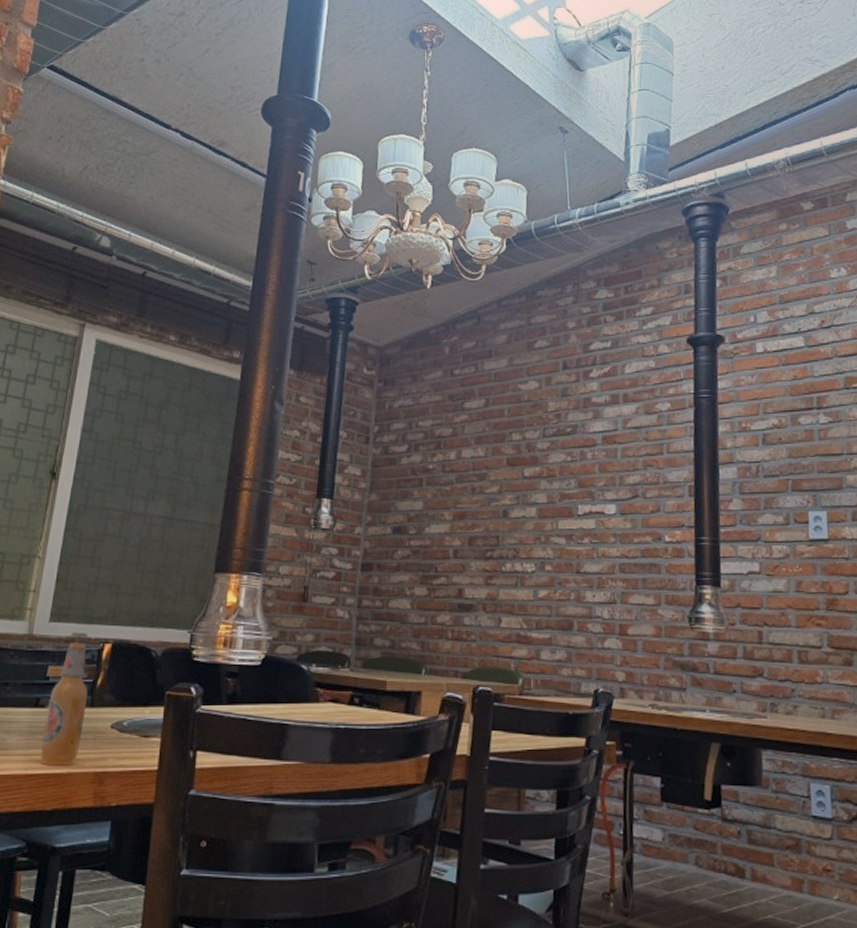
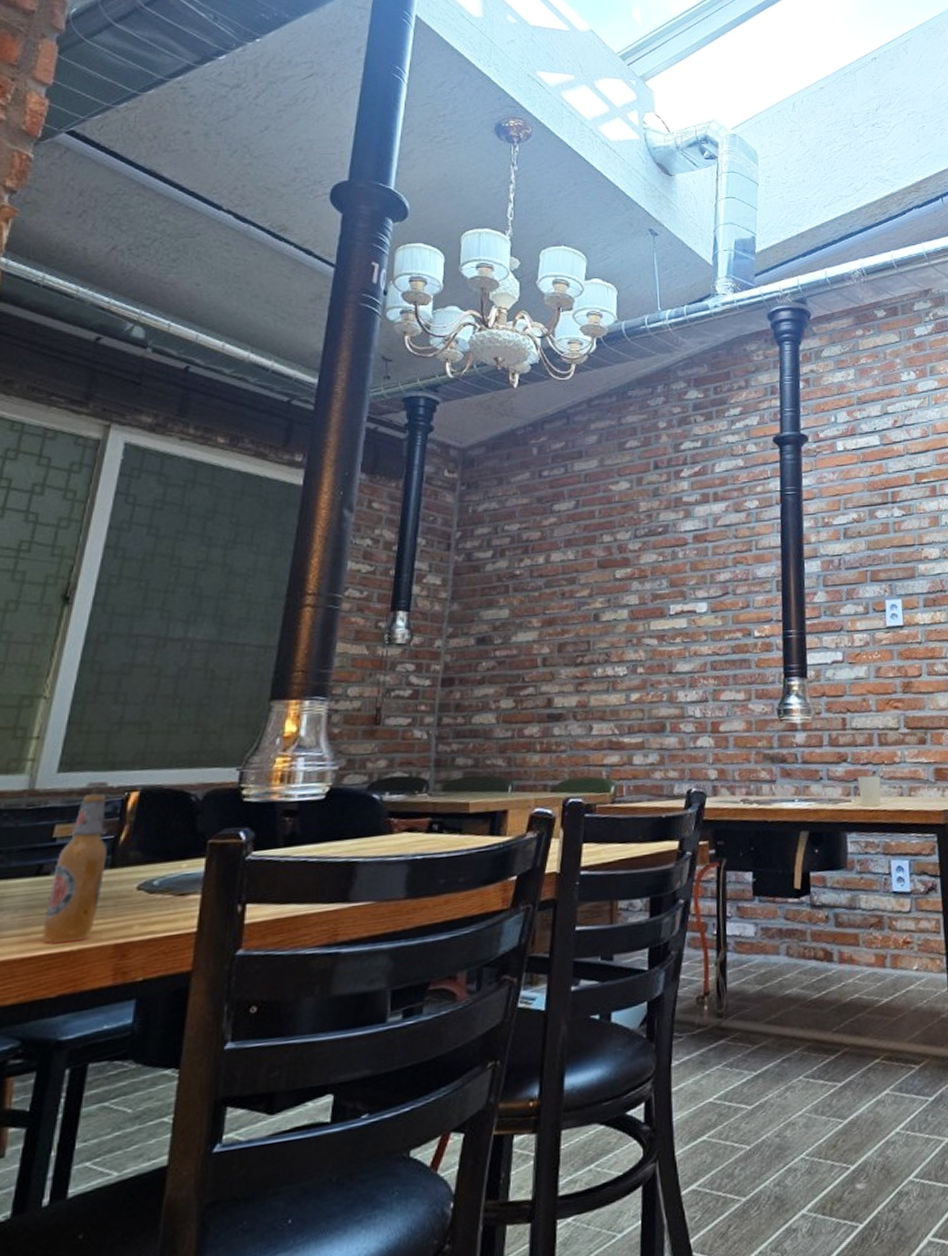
cup: none [773,693,801,727] -> present [857,775,881,808]

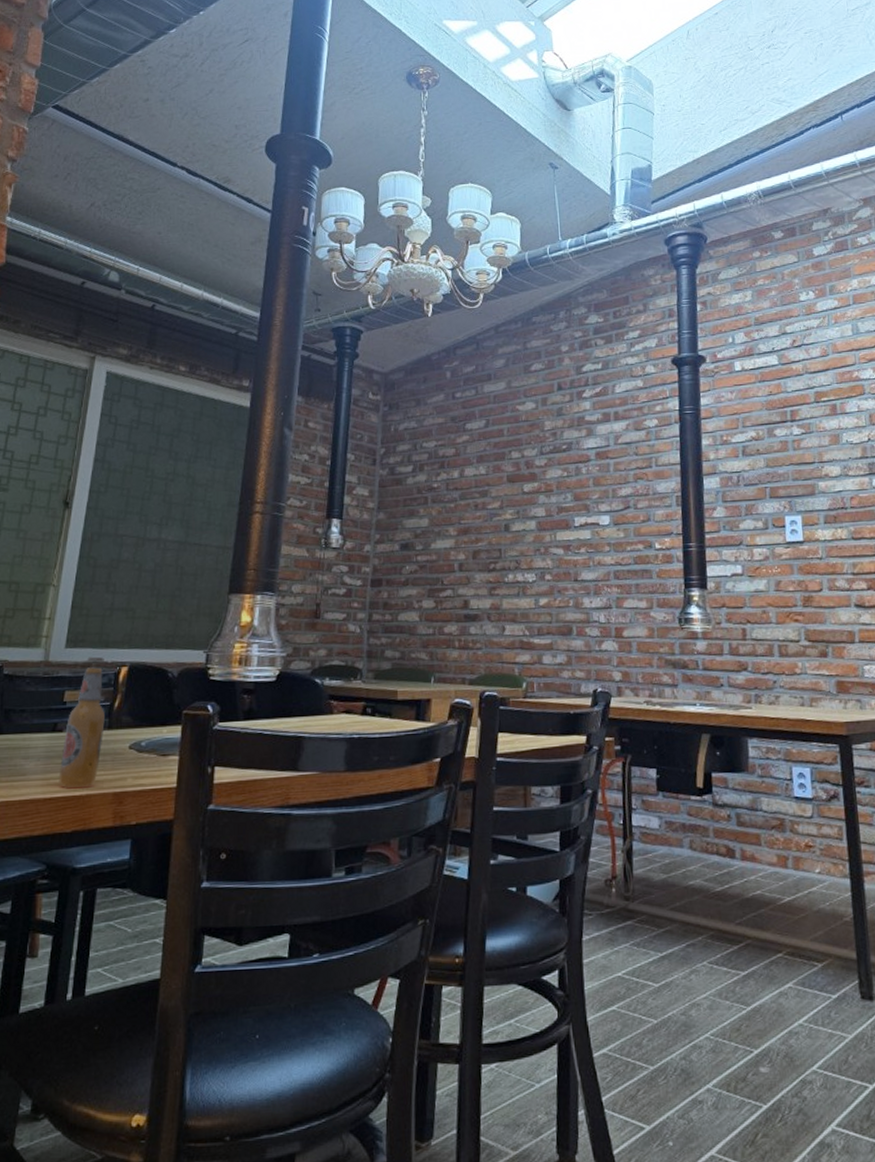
cup: present [857,775,881,808] -> none [757,685,782,716]

